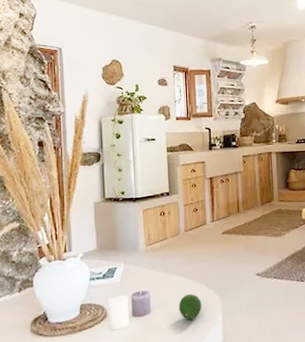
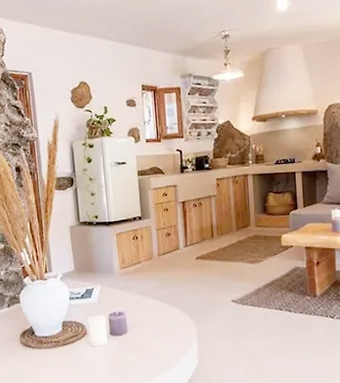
fruit: present [178,293,202,320] -> none [153,316,177,341]

